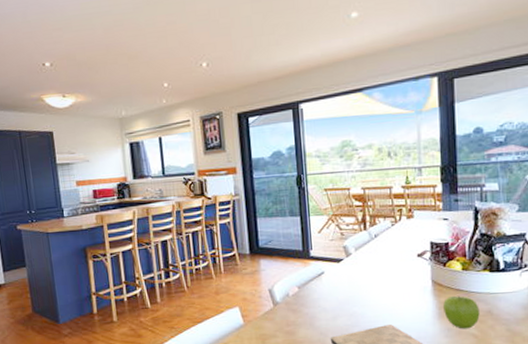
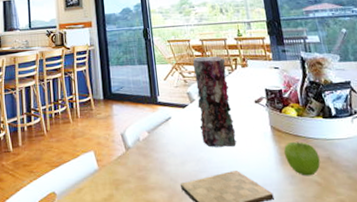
vase: none [351,206,394,302] -> present [192,56,237,147]

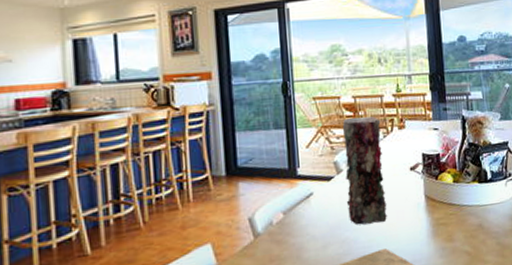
fruit: present [284,142,321,176] -> none [437,210,472,247]

